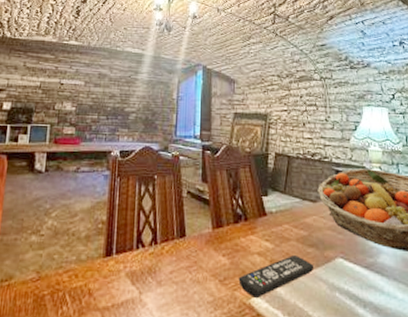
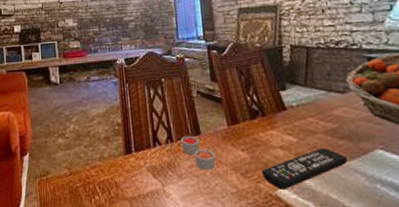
candle: none [165,238,197,277] -> present [180,135,216,170]

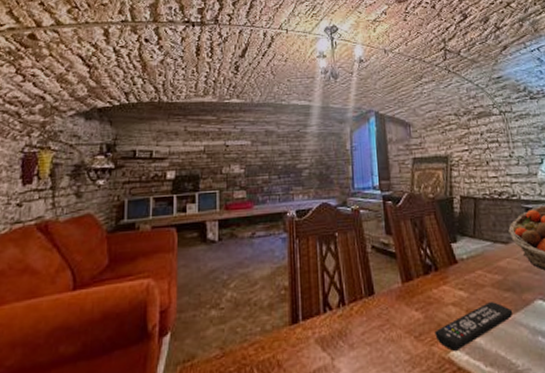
candle: present [180,135,216,170] -> none [353,296,389,337]

